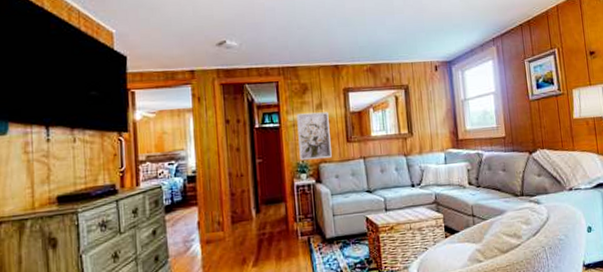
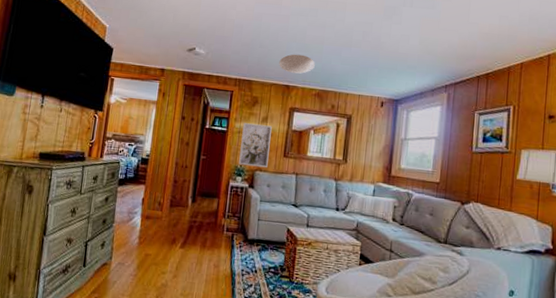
ceiling light: none [322,30,361,51] -> present [279,54,315,74]

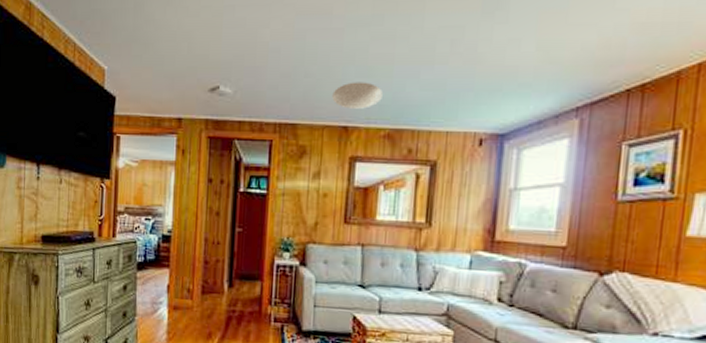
wall art: present [238,123,272,168] -> none [285,181,327,240]

